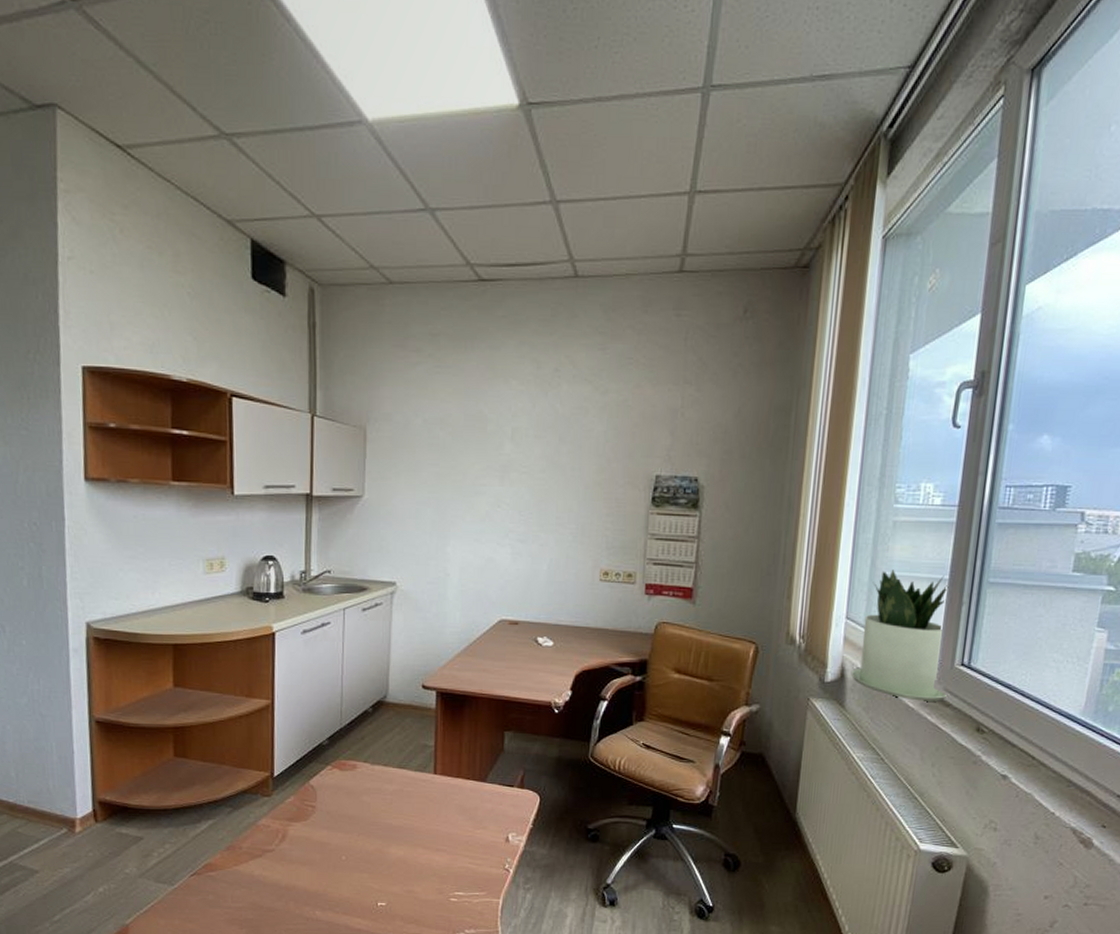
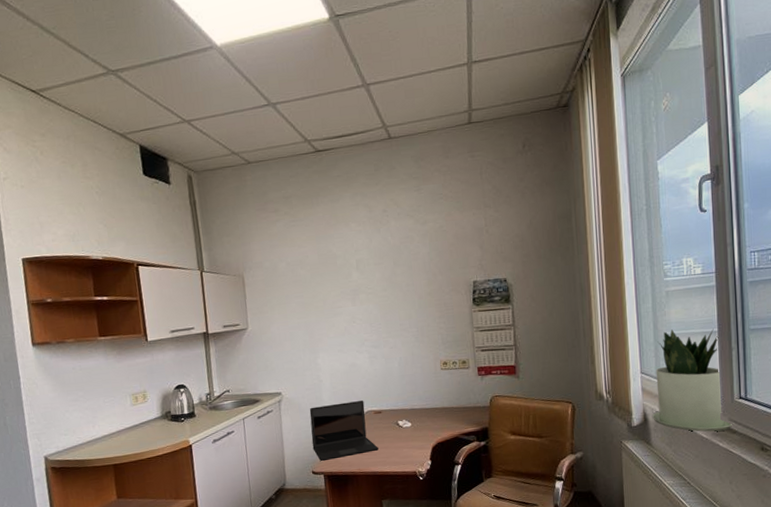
laptop: none [426,605,508,675] -> present [309,400,379,462]

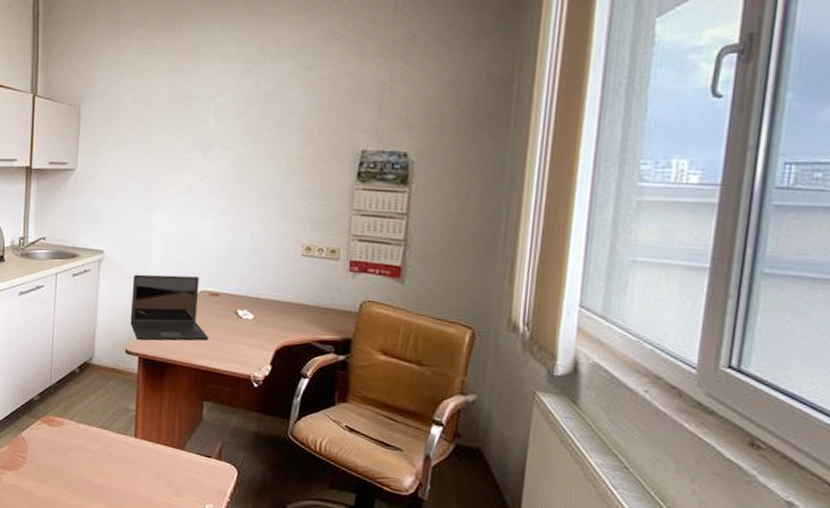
planter: present [651,328,734,432] -> none [585,255,713,408]

